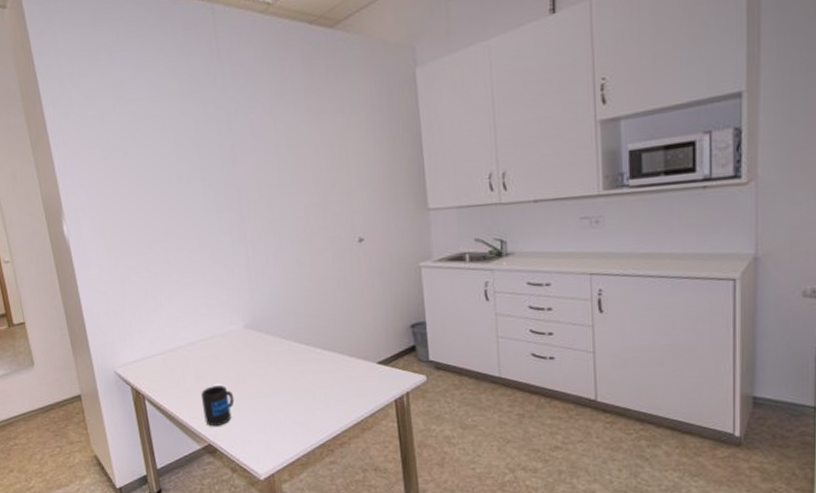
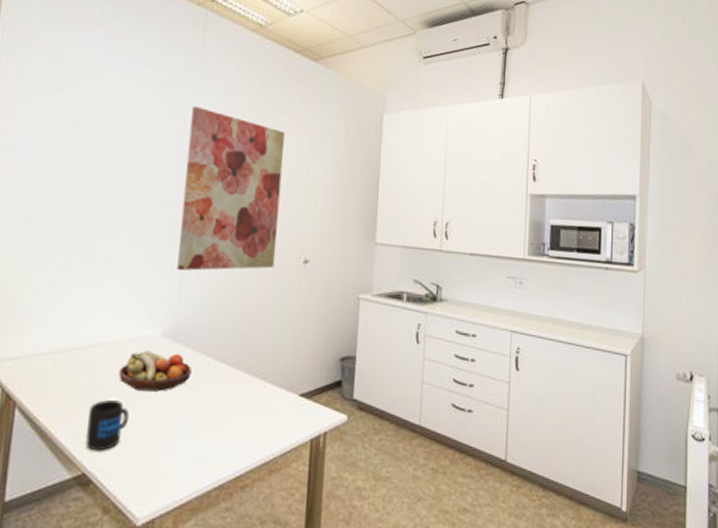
fruit bowl: none [216,341,277,376] -> present [118,350,192,392]
wall art: none [222,108,332,269] -> present [177,105,285,271]

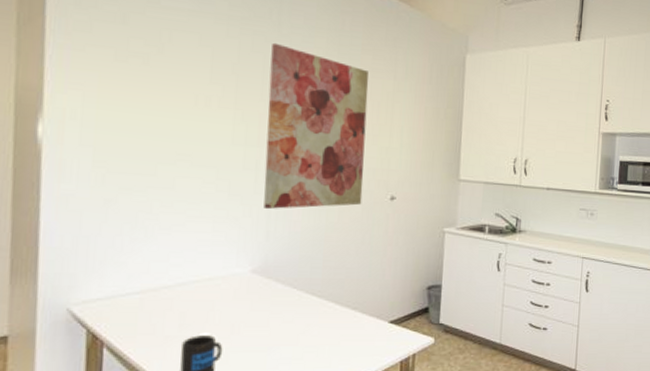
fruit bowl: present [118,350,192,392] -> none [209,287,283,325]

